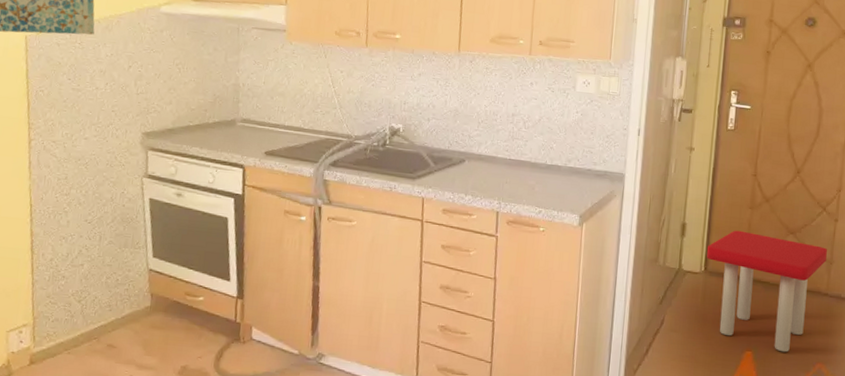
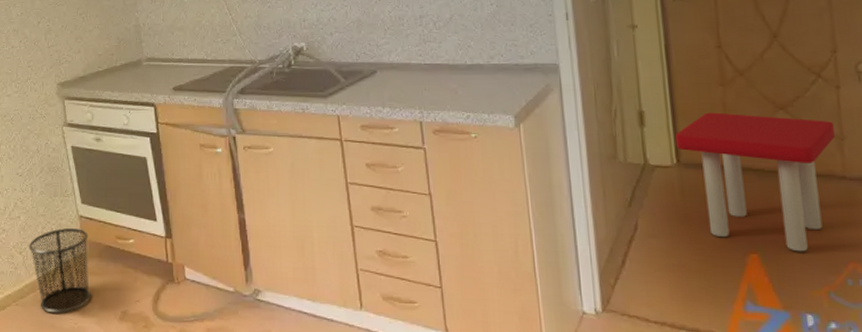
waste bin: none [89,280,156,365] -> present [28,228,91,314]

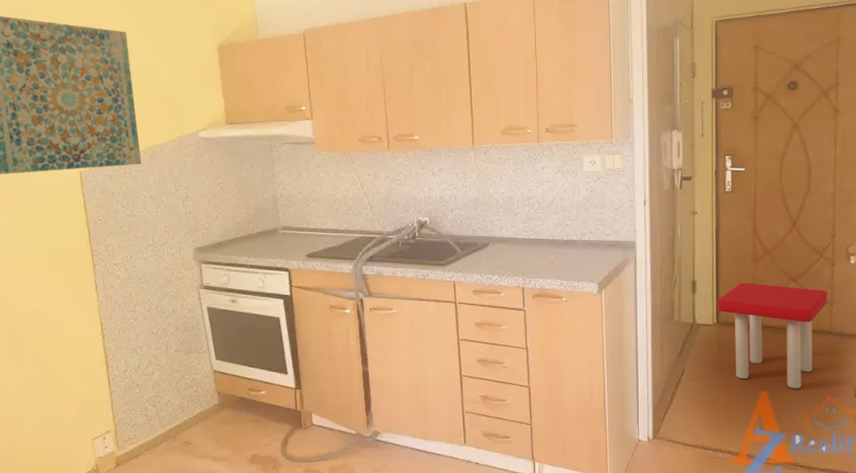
waste bin: present [28,228,91,314] -> none [162,382,223,459]

